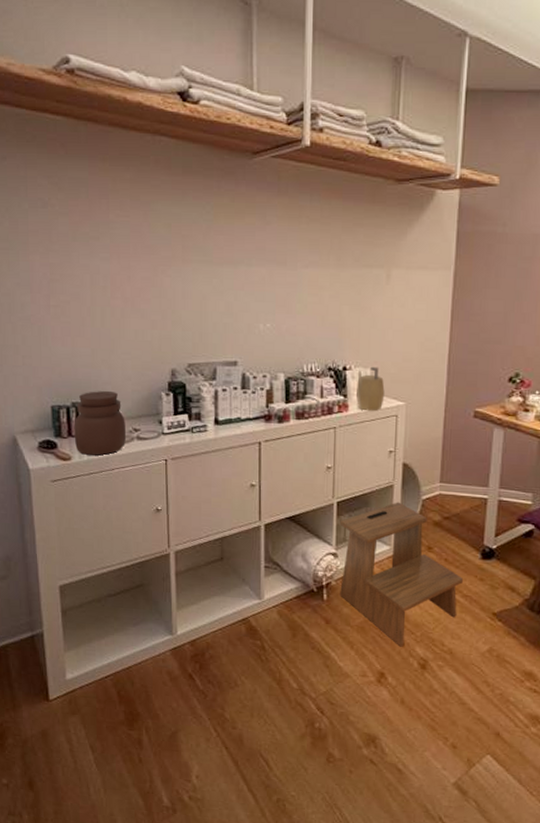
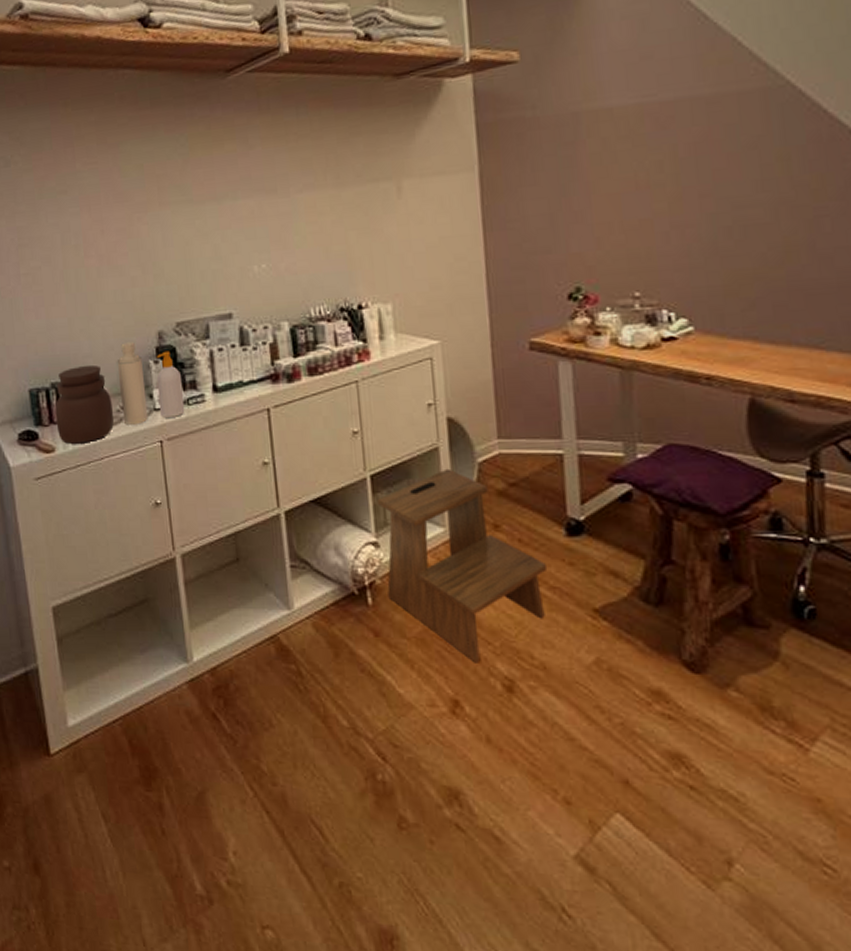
spray bottle: none [133,375,157,445] -> present [117,342,148,425]
soap bottle: none [166,386,189,441] -> present [156,351,185,418]
soap dispenser: present [356,366,385,412] -> none [378,300,413,357]

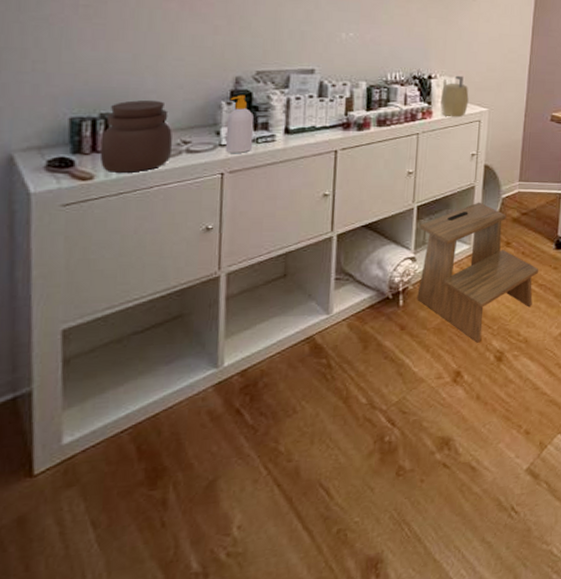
spray bottle: present [117,342,148,425] -> none [182,83,214,158]
soap dispenser: none [378,300,413,357] -> present [441,75,469,118]

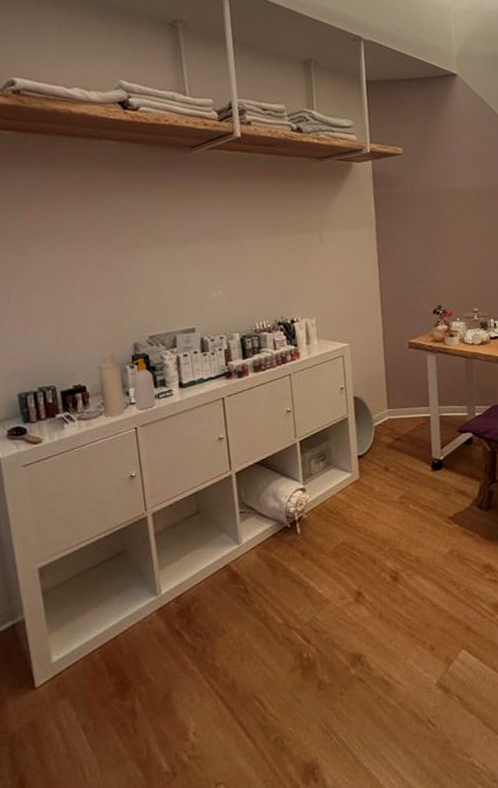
jar: present [99,100,173,173] -> none [42,372,96,436]
spray bottle: none [182,83,214,158] -> present [98,352,125,417]
step stool: present [417,202,538,343] -> none [304,432,419,564]
soap dispenser: present [441,75,469,118] -> none [305,316,331,356]

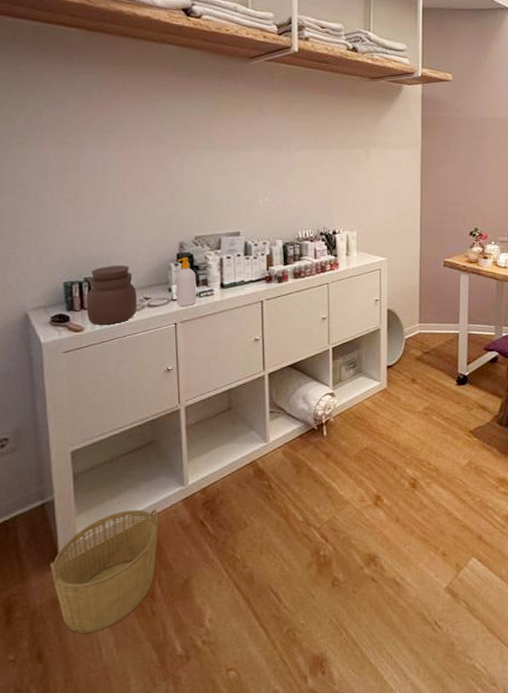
basket: none [26,622,134,756] -> present [51,509,159,633]
jar: none [42,372,96,436] -> present [86,266,138,325]
spray bottle: present [98,352,125,417] -> none [143,249,166,311]

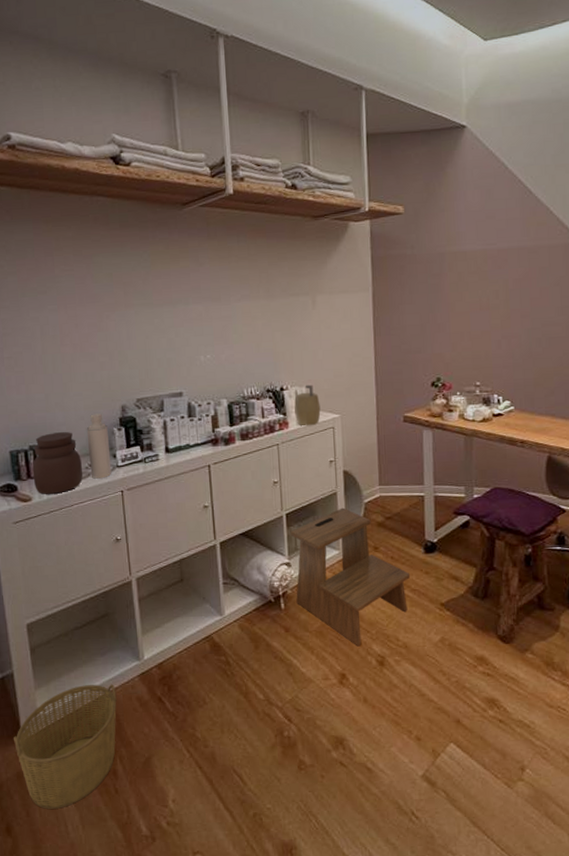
spray bottle: none [143,249,166,311] -> present [86,413,112,479]
soap bottle: present [175,257,197,306] -> none [119,420,143,473]
step stool: none [335,343,443,470] -> present [290,507,410,647]
soap dispenser: none [345,229,369,268] -> present [295,384,321,427]

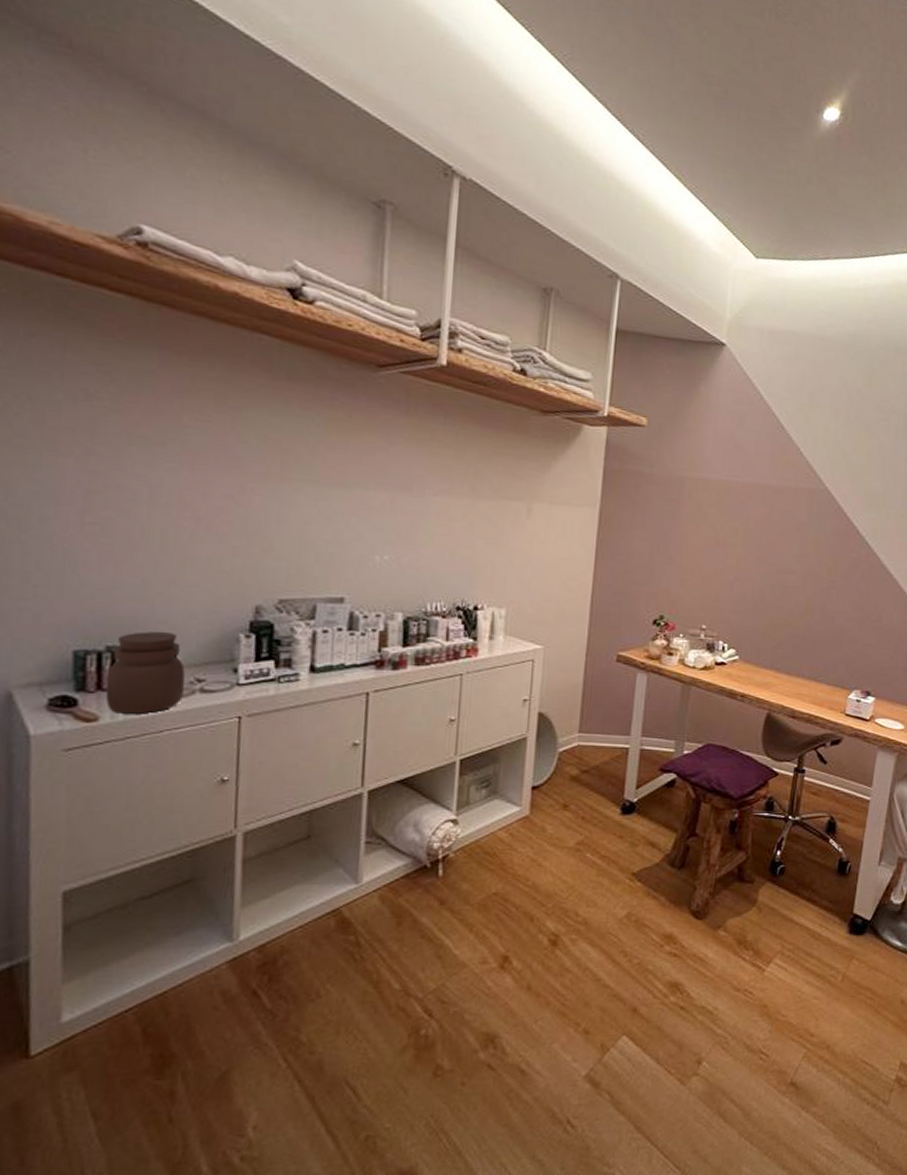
basket: present [14,684,117,809] -> none [15,974,191,1153]
spray bottle: present [86,413,112,479] -> none [196,612,231,699]
step stool: present [290,507,410,647] -> none [459,756,601,923]
soap dispenser: present [295,384,321,427] -> none [488,606,521,656]

